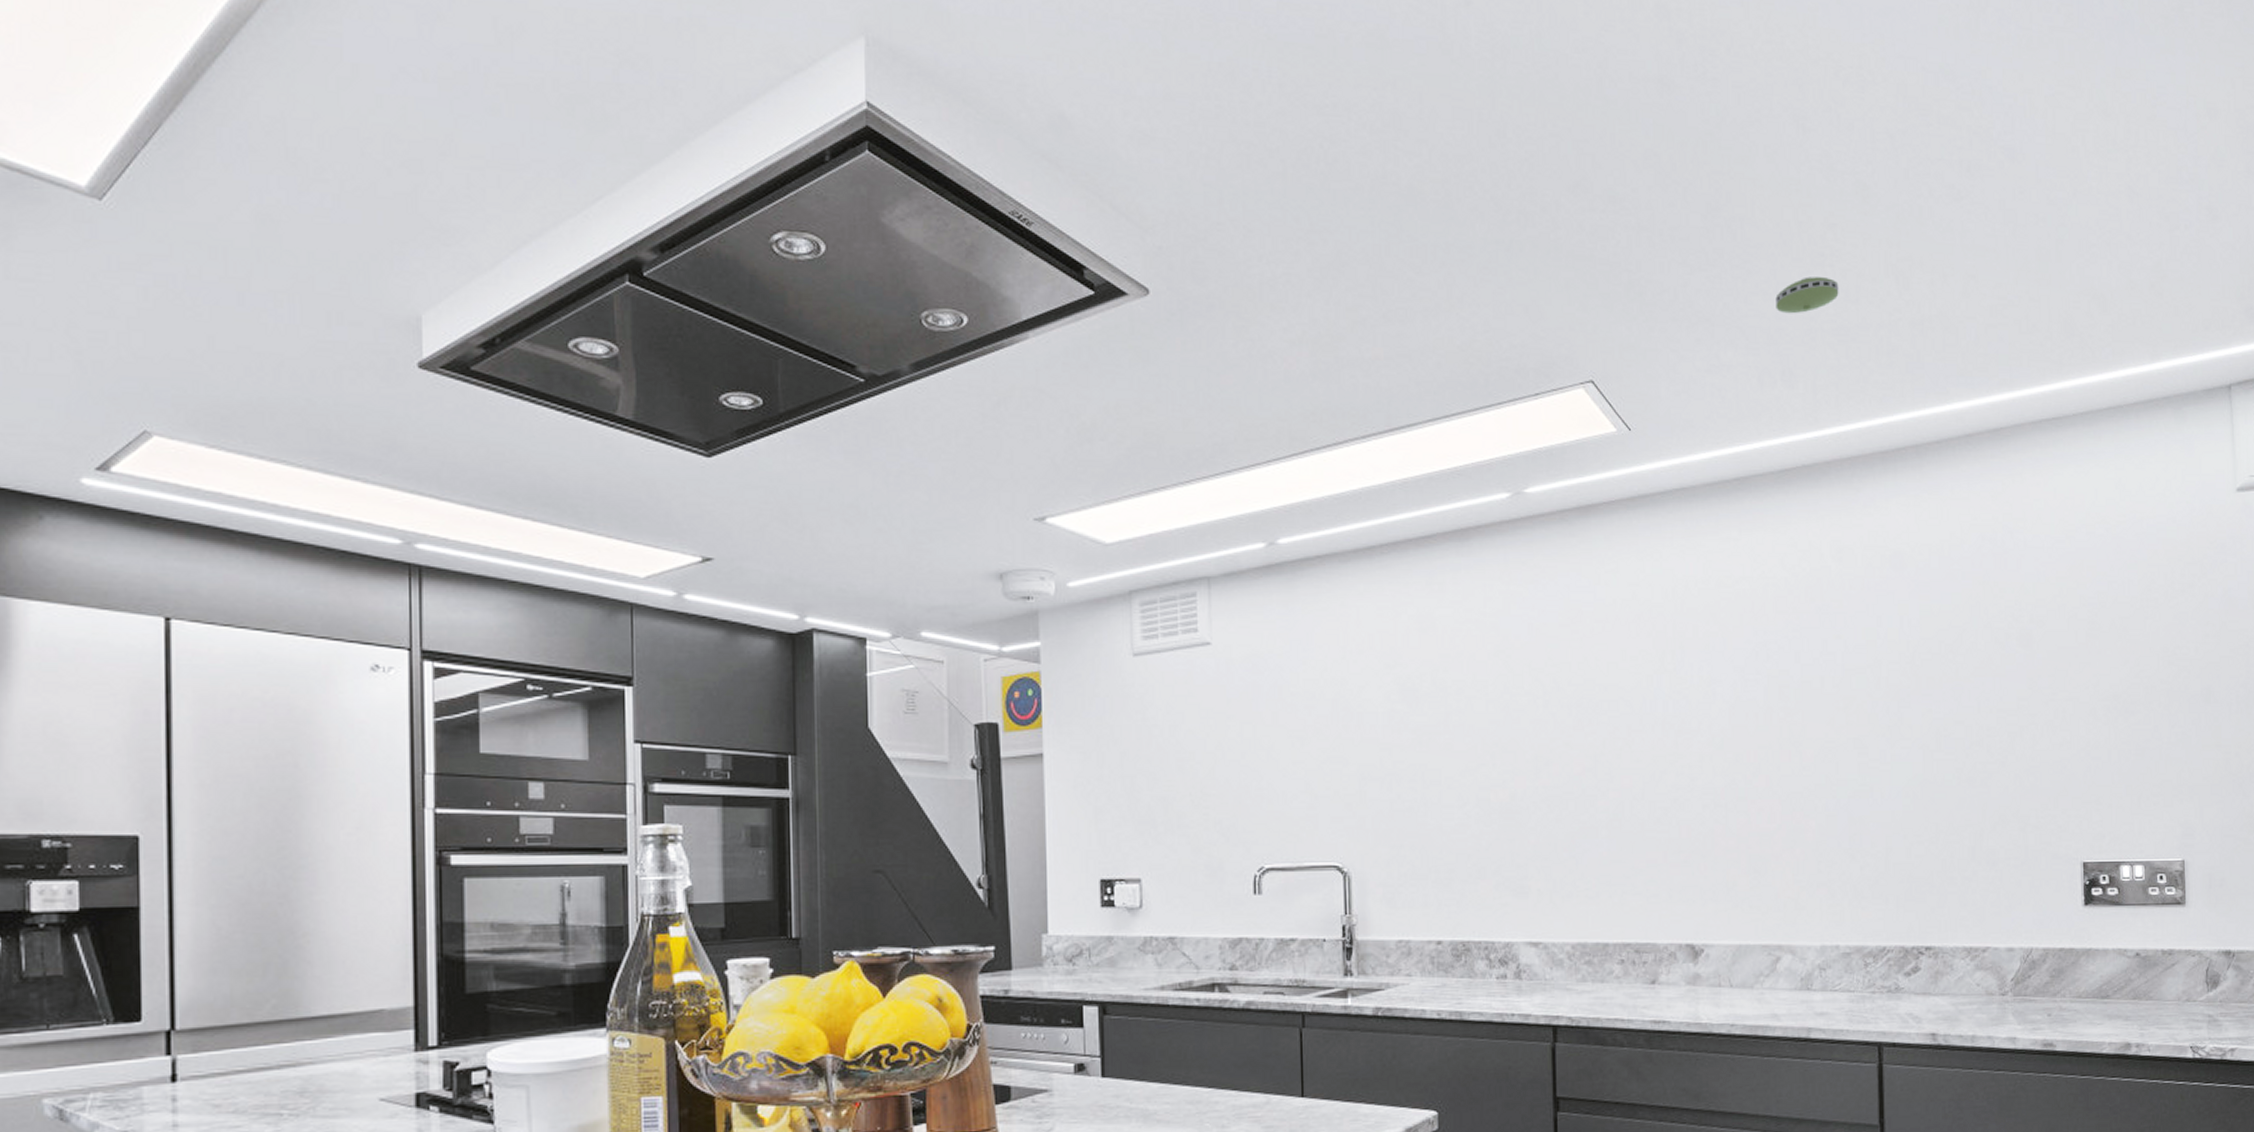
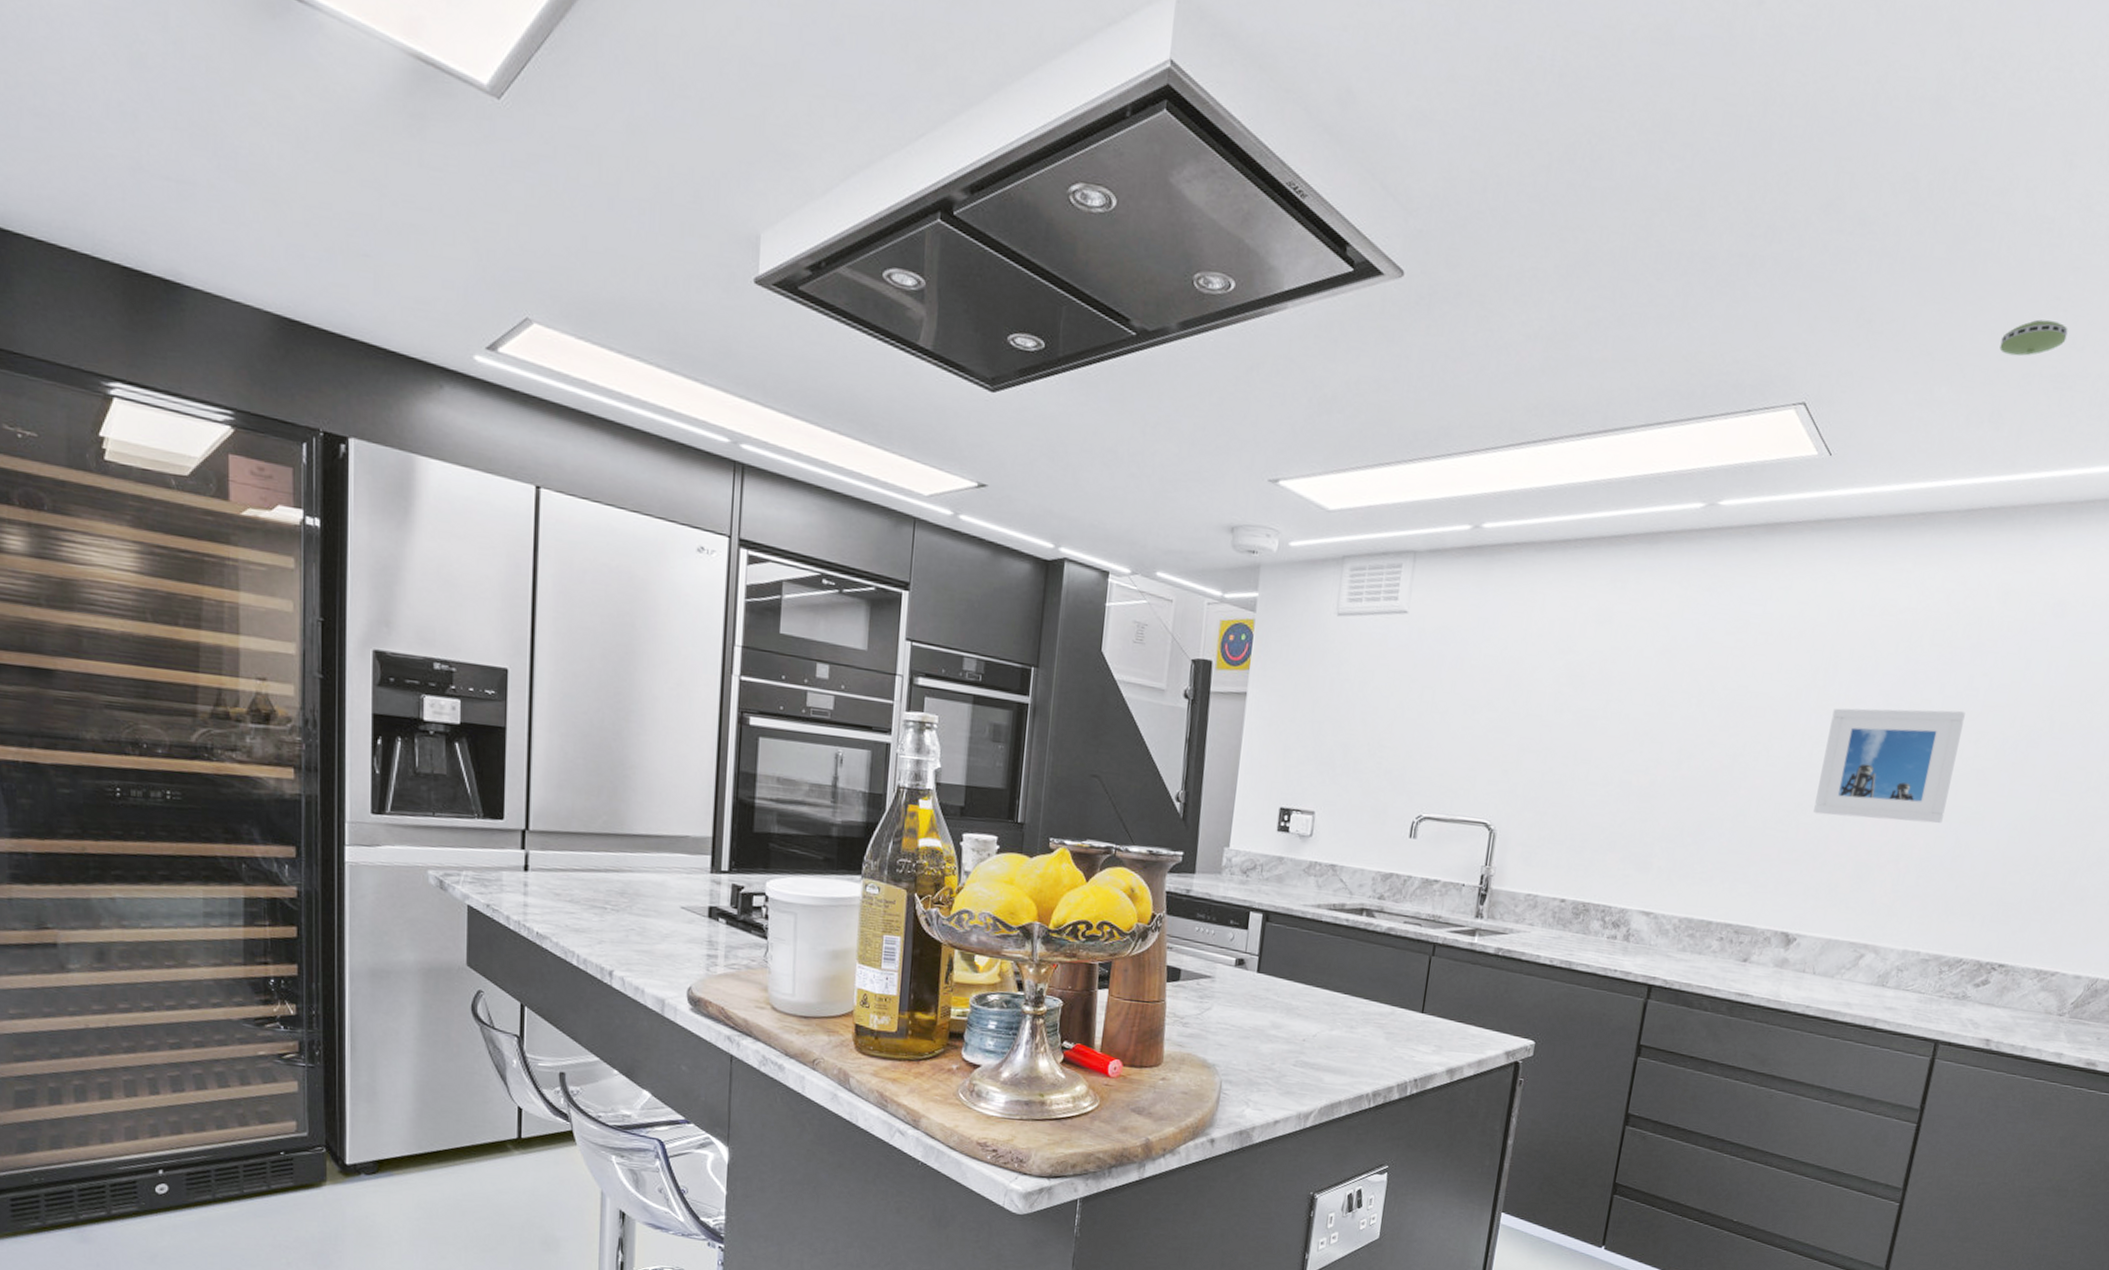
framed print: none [1690,679,1830,808] -> present [1813,708,1965,824]

